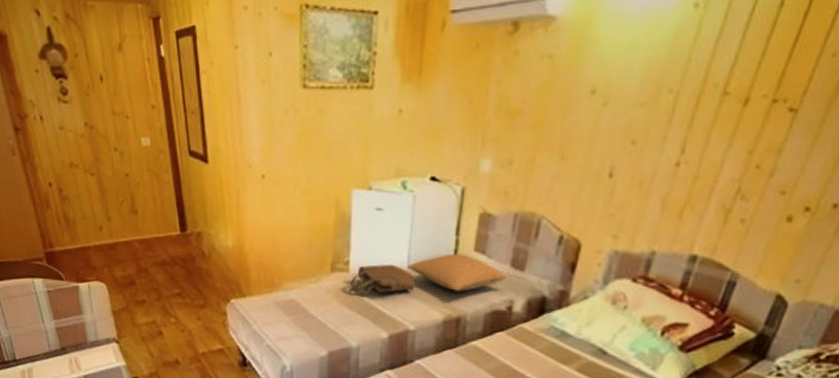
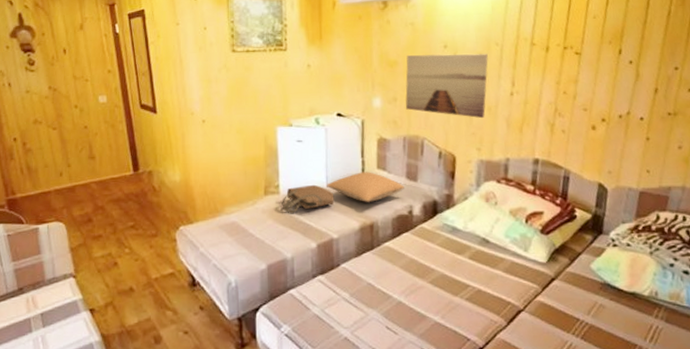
wall art: none [523,101,654,196] -> present [405,54,488,119]

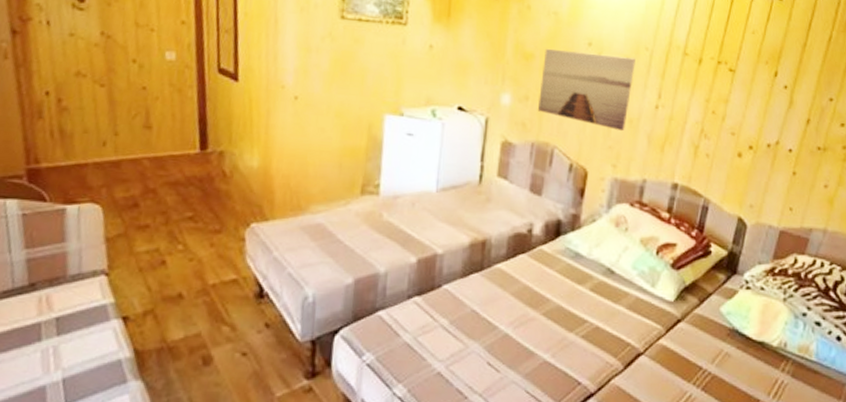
tote bag: present [282,184,335,214] -> none [380,187,444,221]
pillow: present [327,172,404,202] -> none [436,178,526,215]

